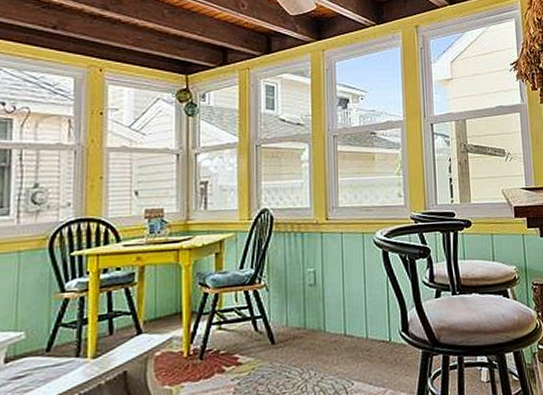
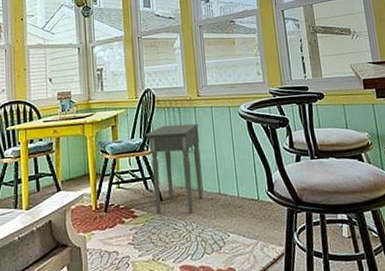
side table: none [258,251,325,361] -> present [145,123,203,214]

